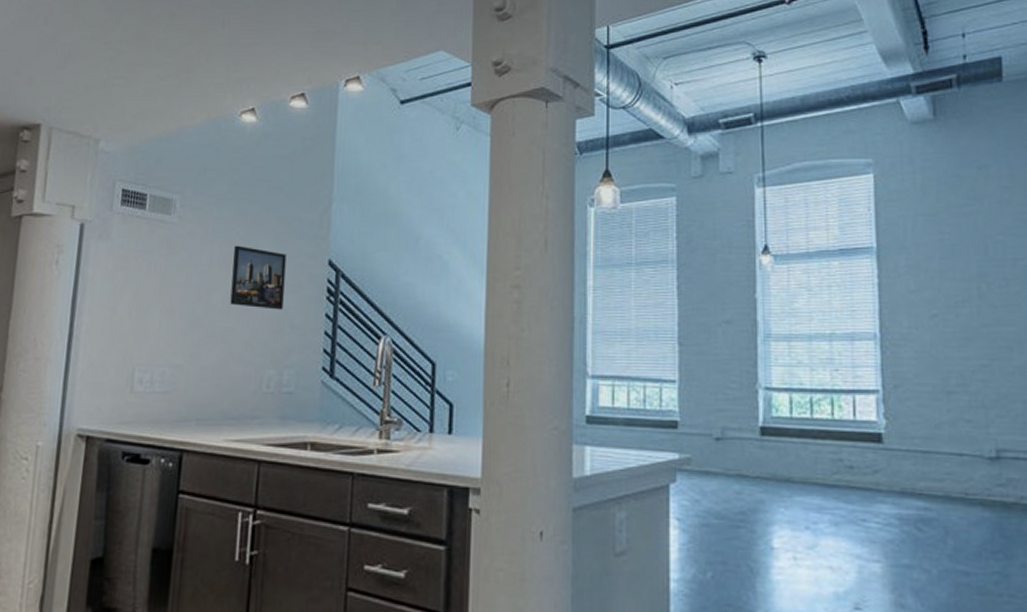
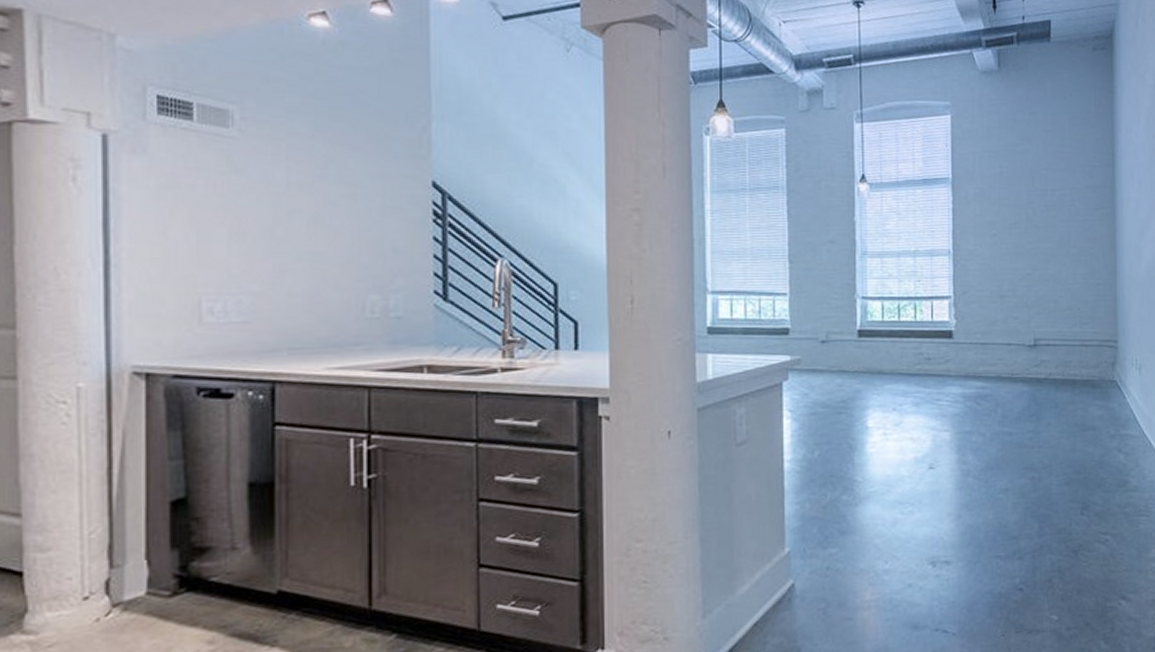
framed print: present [230,245,287,310] -> none [316,163,382,233]

